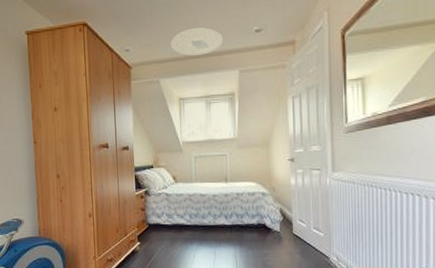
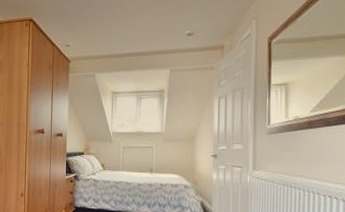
ceiling light: present [171,27,223,56] -> none [108,29,156,53]

